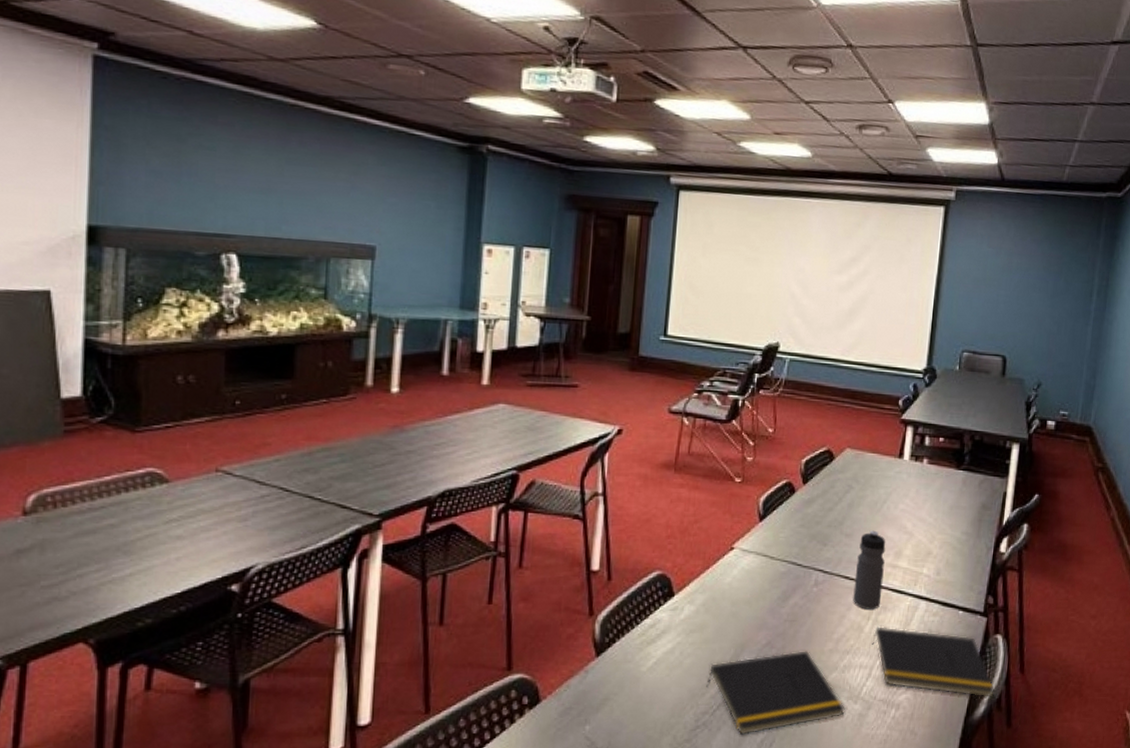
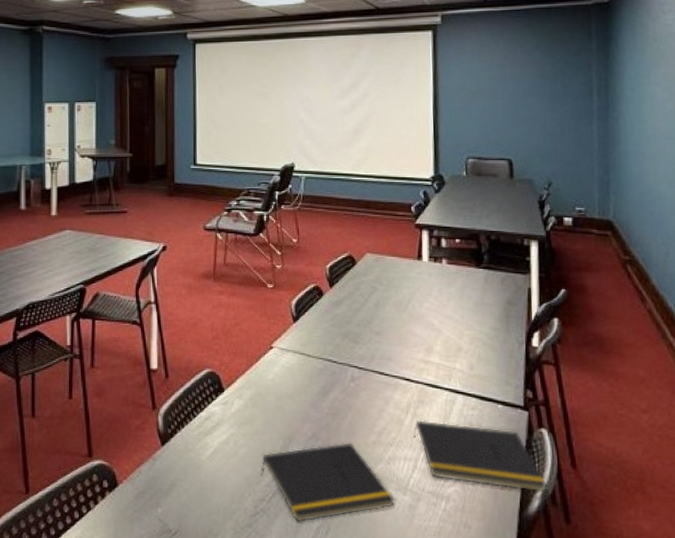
water bottle: present [853,530,886,610] -> none [389,328,418,404]

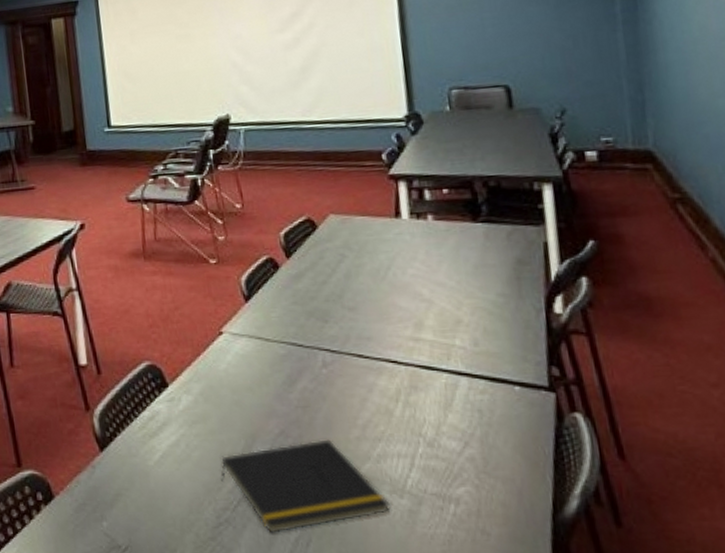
notepad: present [414,420,548,493] -> none [407,409,589,491]

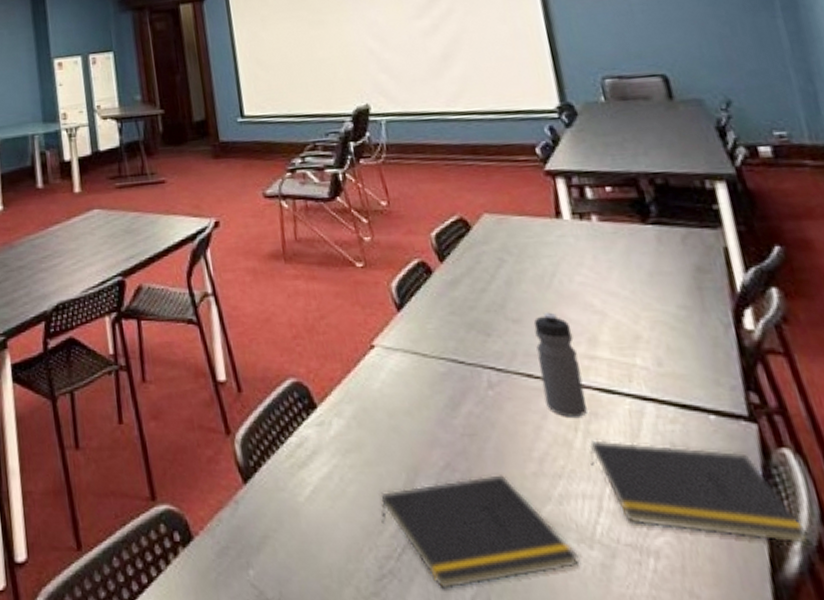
water bottle: none [367,301,409,390] -> present [533,312,587,417]
notepad: none [407,409,589,491] -> present [589,440,809,545]

